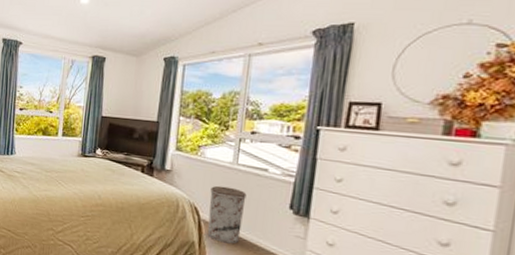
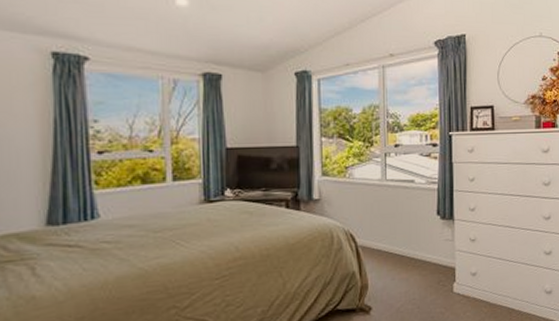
trash can: present [207,185,247,244] -> none [364,205,399,265]

